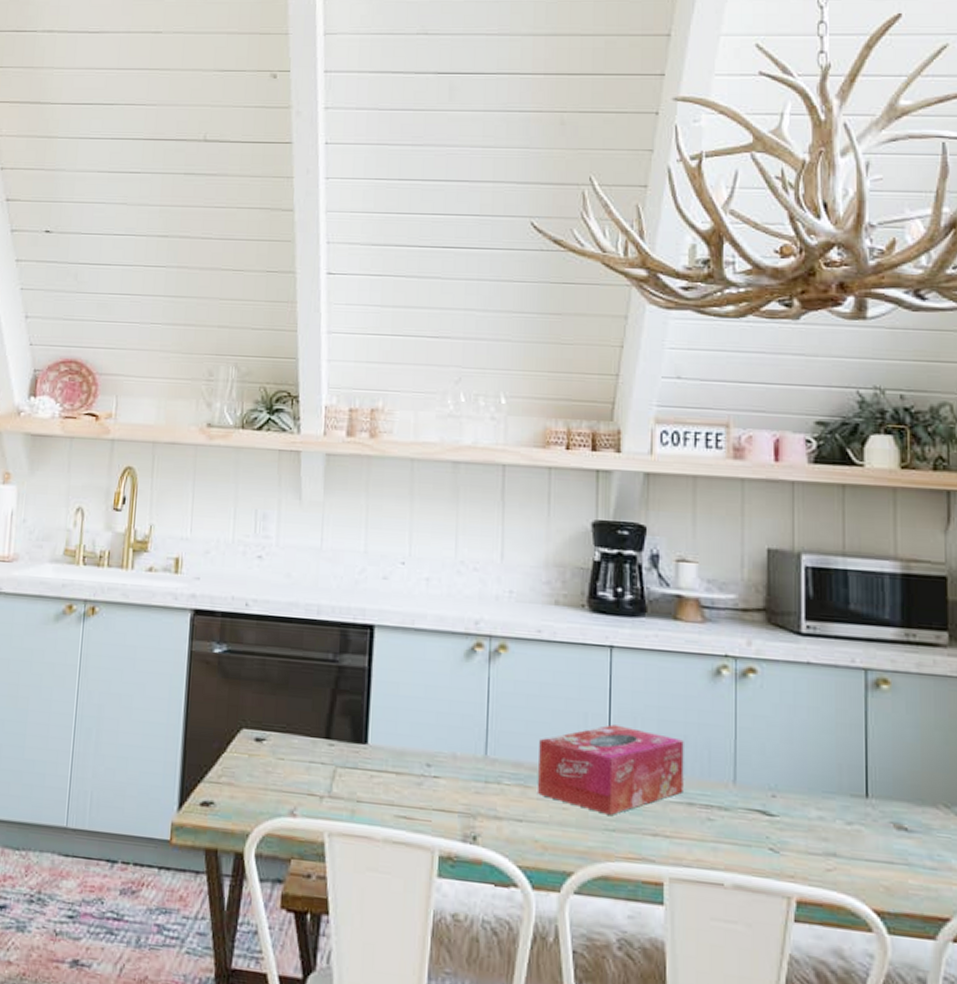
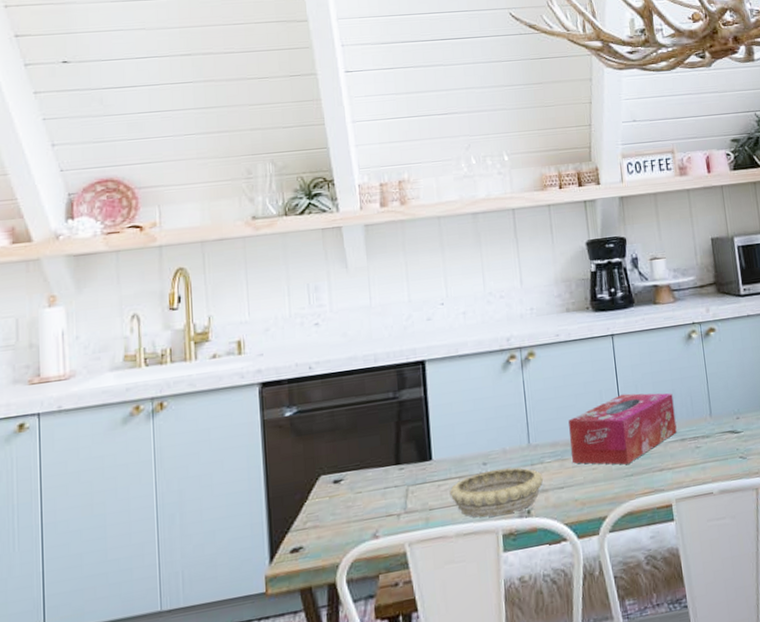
decorative bowl: none [382,774,499,834] -> present [449,468,544,518]

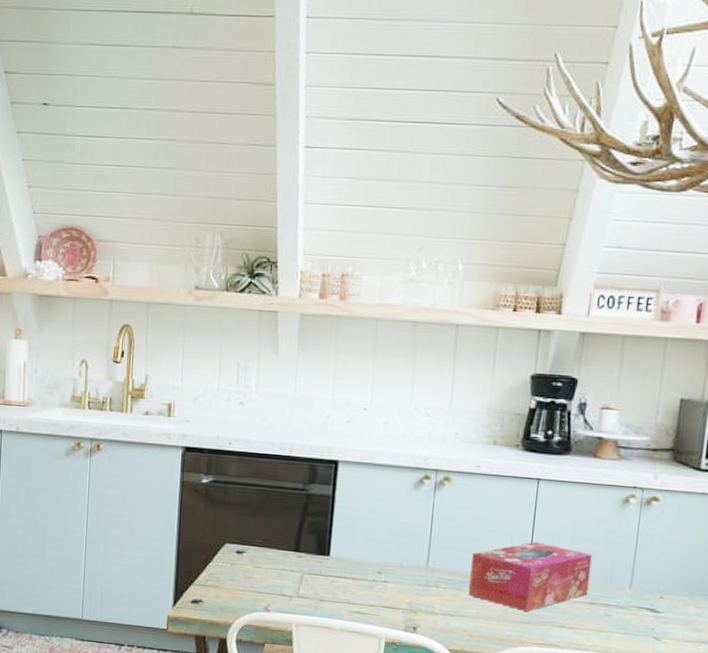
decorative bowl: present [449,468,544,518] -> none [341,579,436,625]

